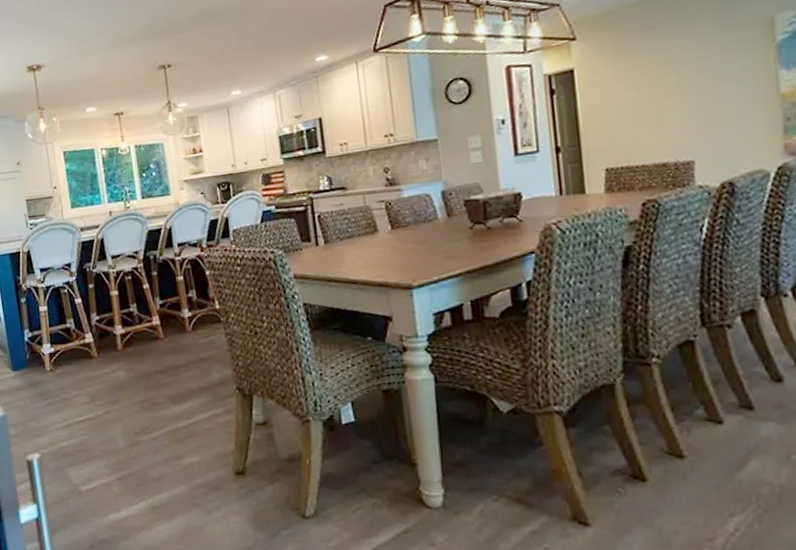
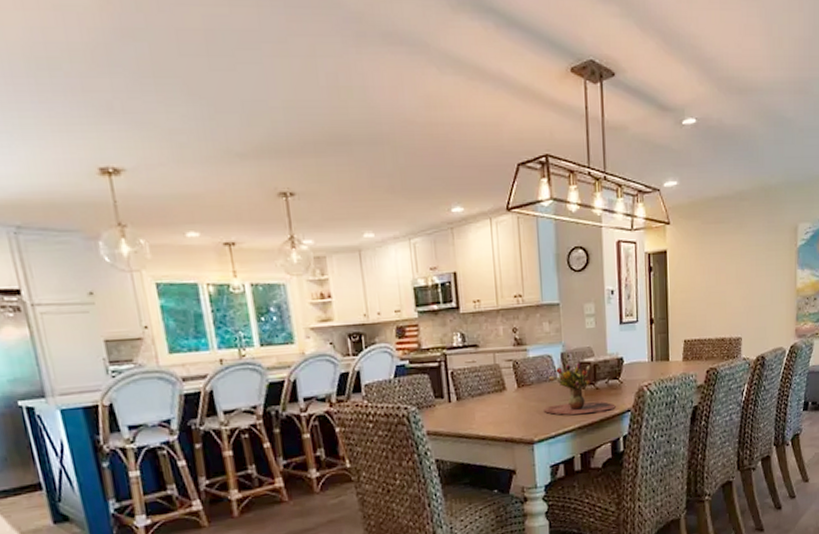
flower arrangement: none [424,201,514,258] -> present [545,363,616,415]

